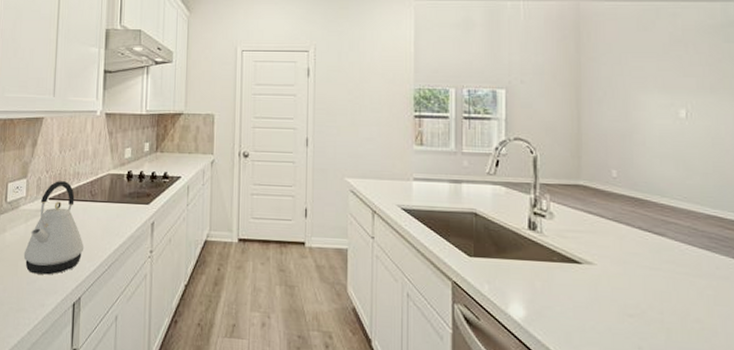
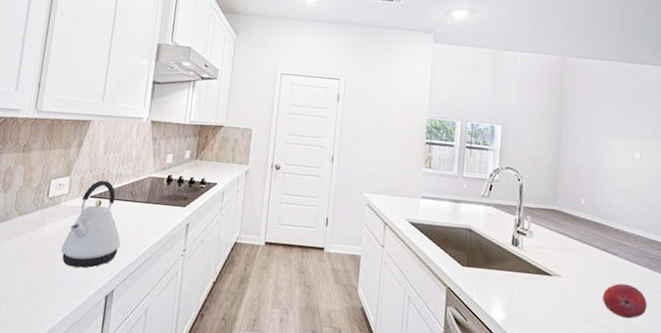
fruit: none [648,270,708,312] -> present [602,283,647,319]

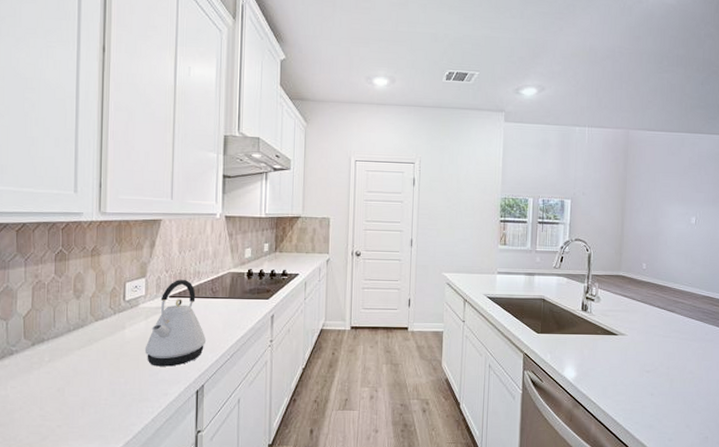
fruit: present [602,283,647,319] -> none [661,337,699,367]

